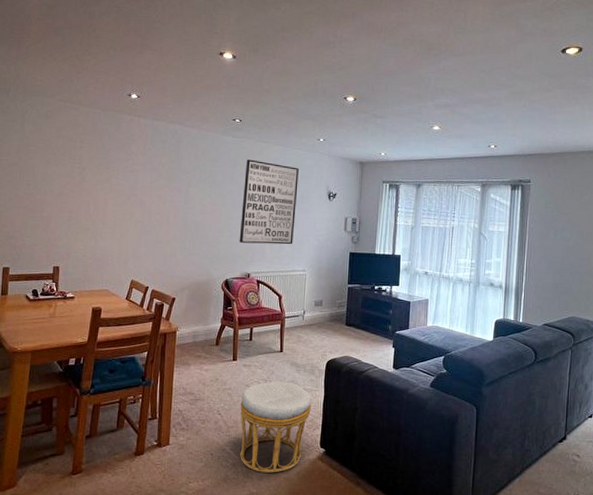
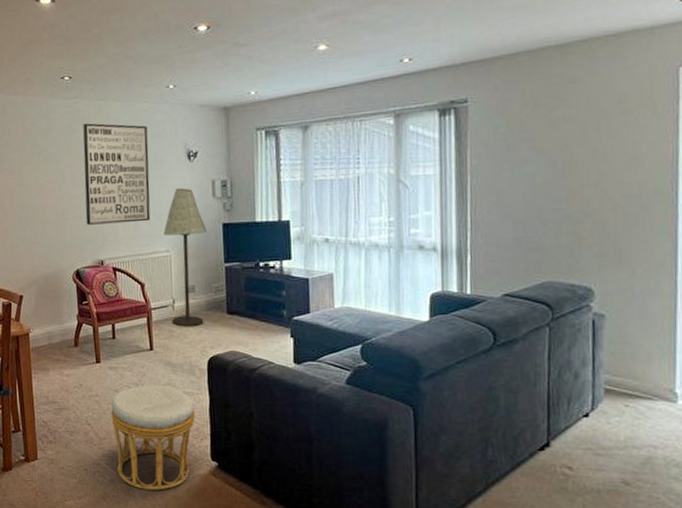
floor lamp: none [301,221,338,335] -> present [164,188,208,327]

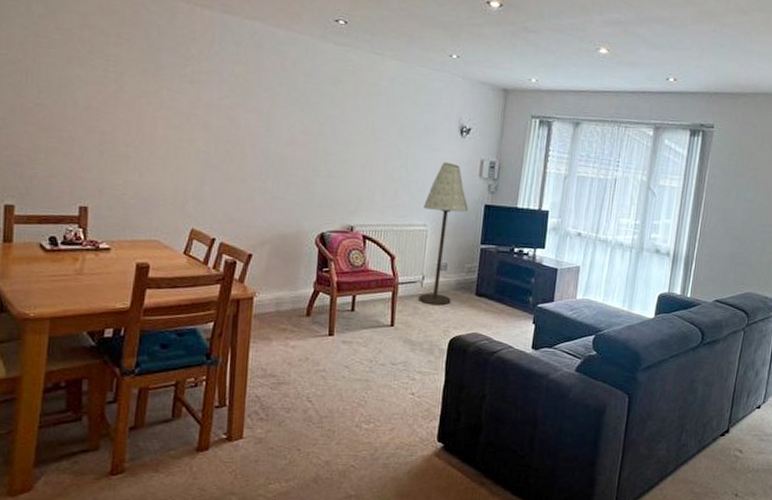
wall art: present [83,123,151,225] -> none [340,76,423,192]
ottoman: present [111,385,195,490] -> none [335,362,429,472]

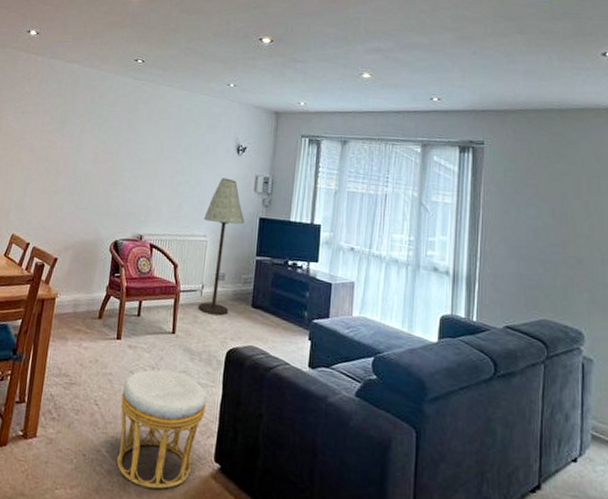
ottoman: none [335,362,429,472] -> present [117,369,207,489]

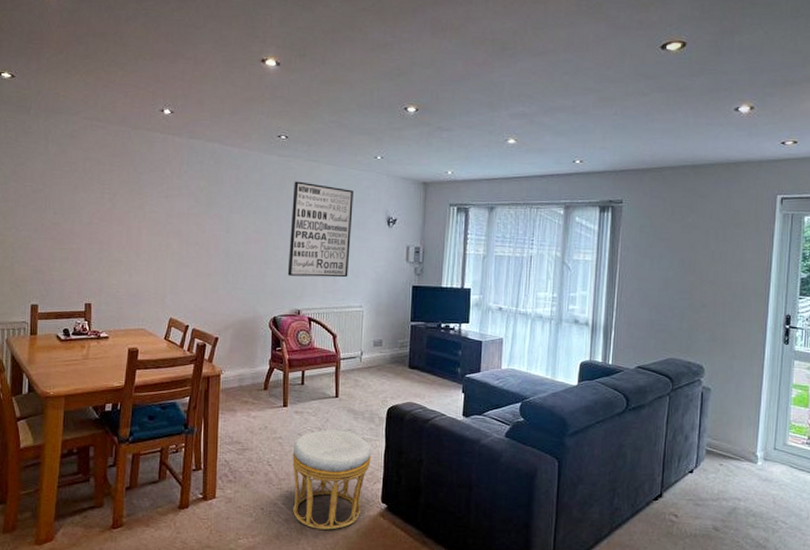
wall art: none [132,104,205,204] -> present [287,181,353,278]
floor lamp: present [198,178,245,316] -> none [359,250,399,378]

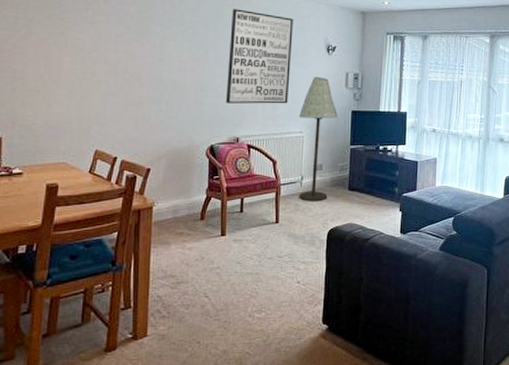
ottoman: present [292,430,371,530] -> none [230,255,312,357]
floor lamp: none [359,250,399,378] -> present [299,77,339,202]

